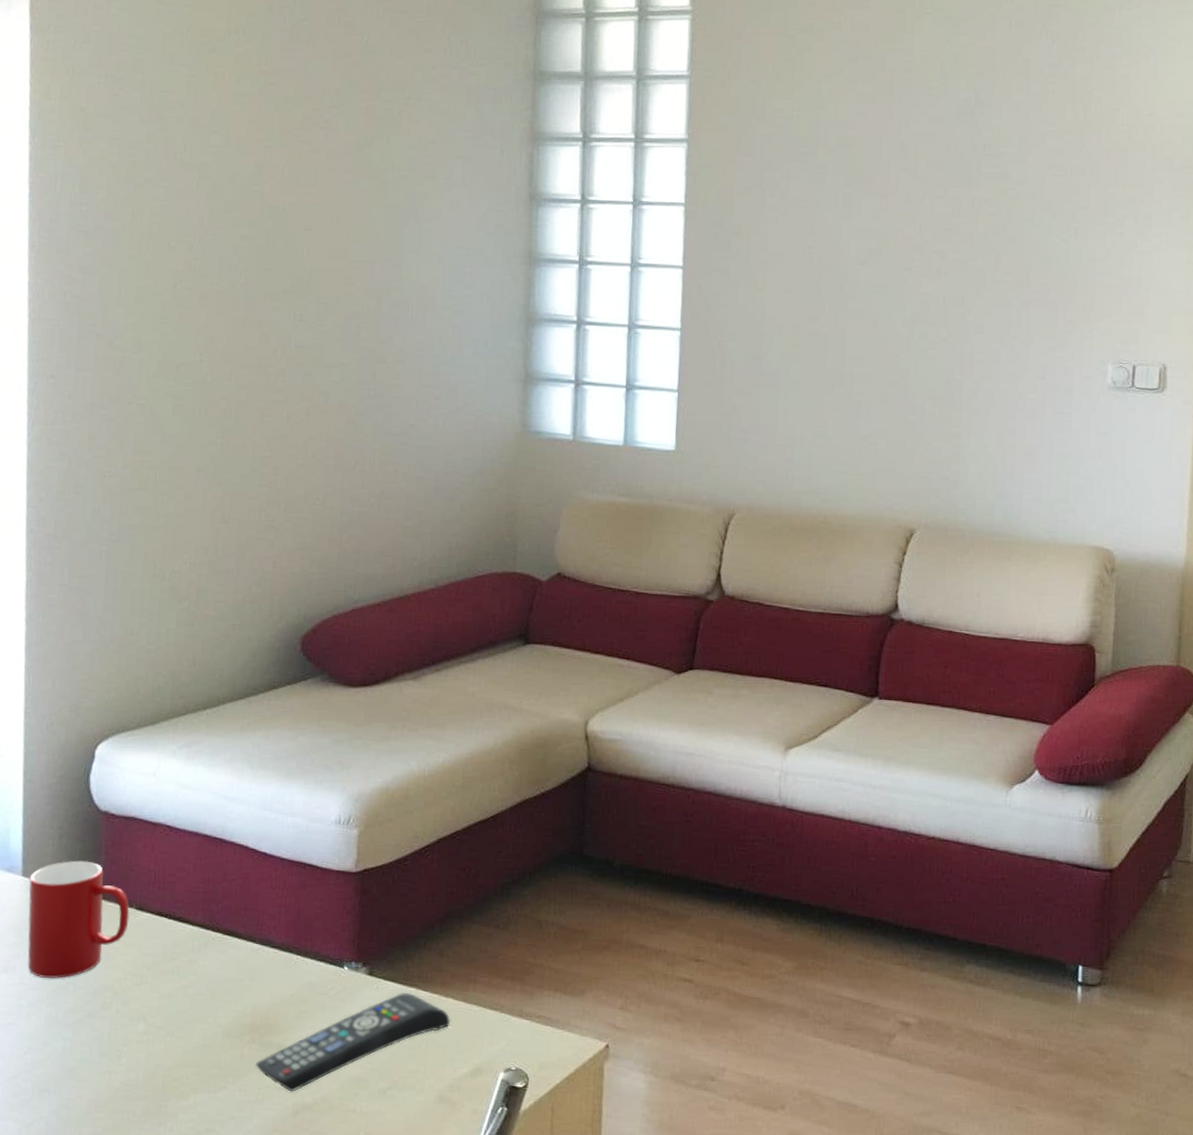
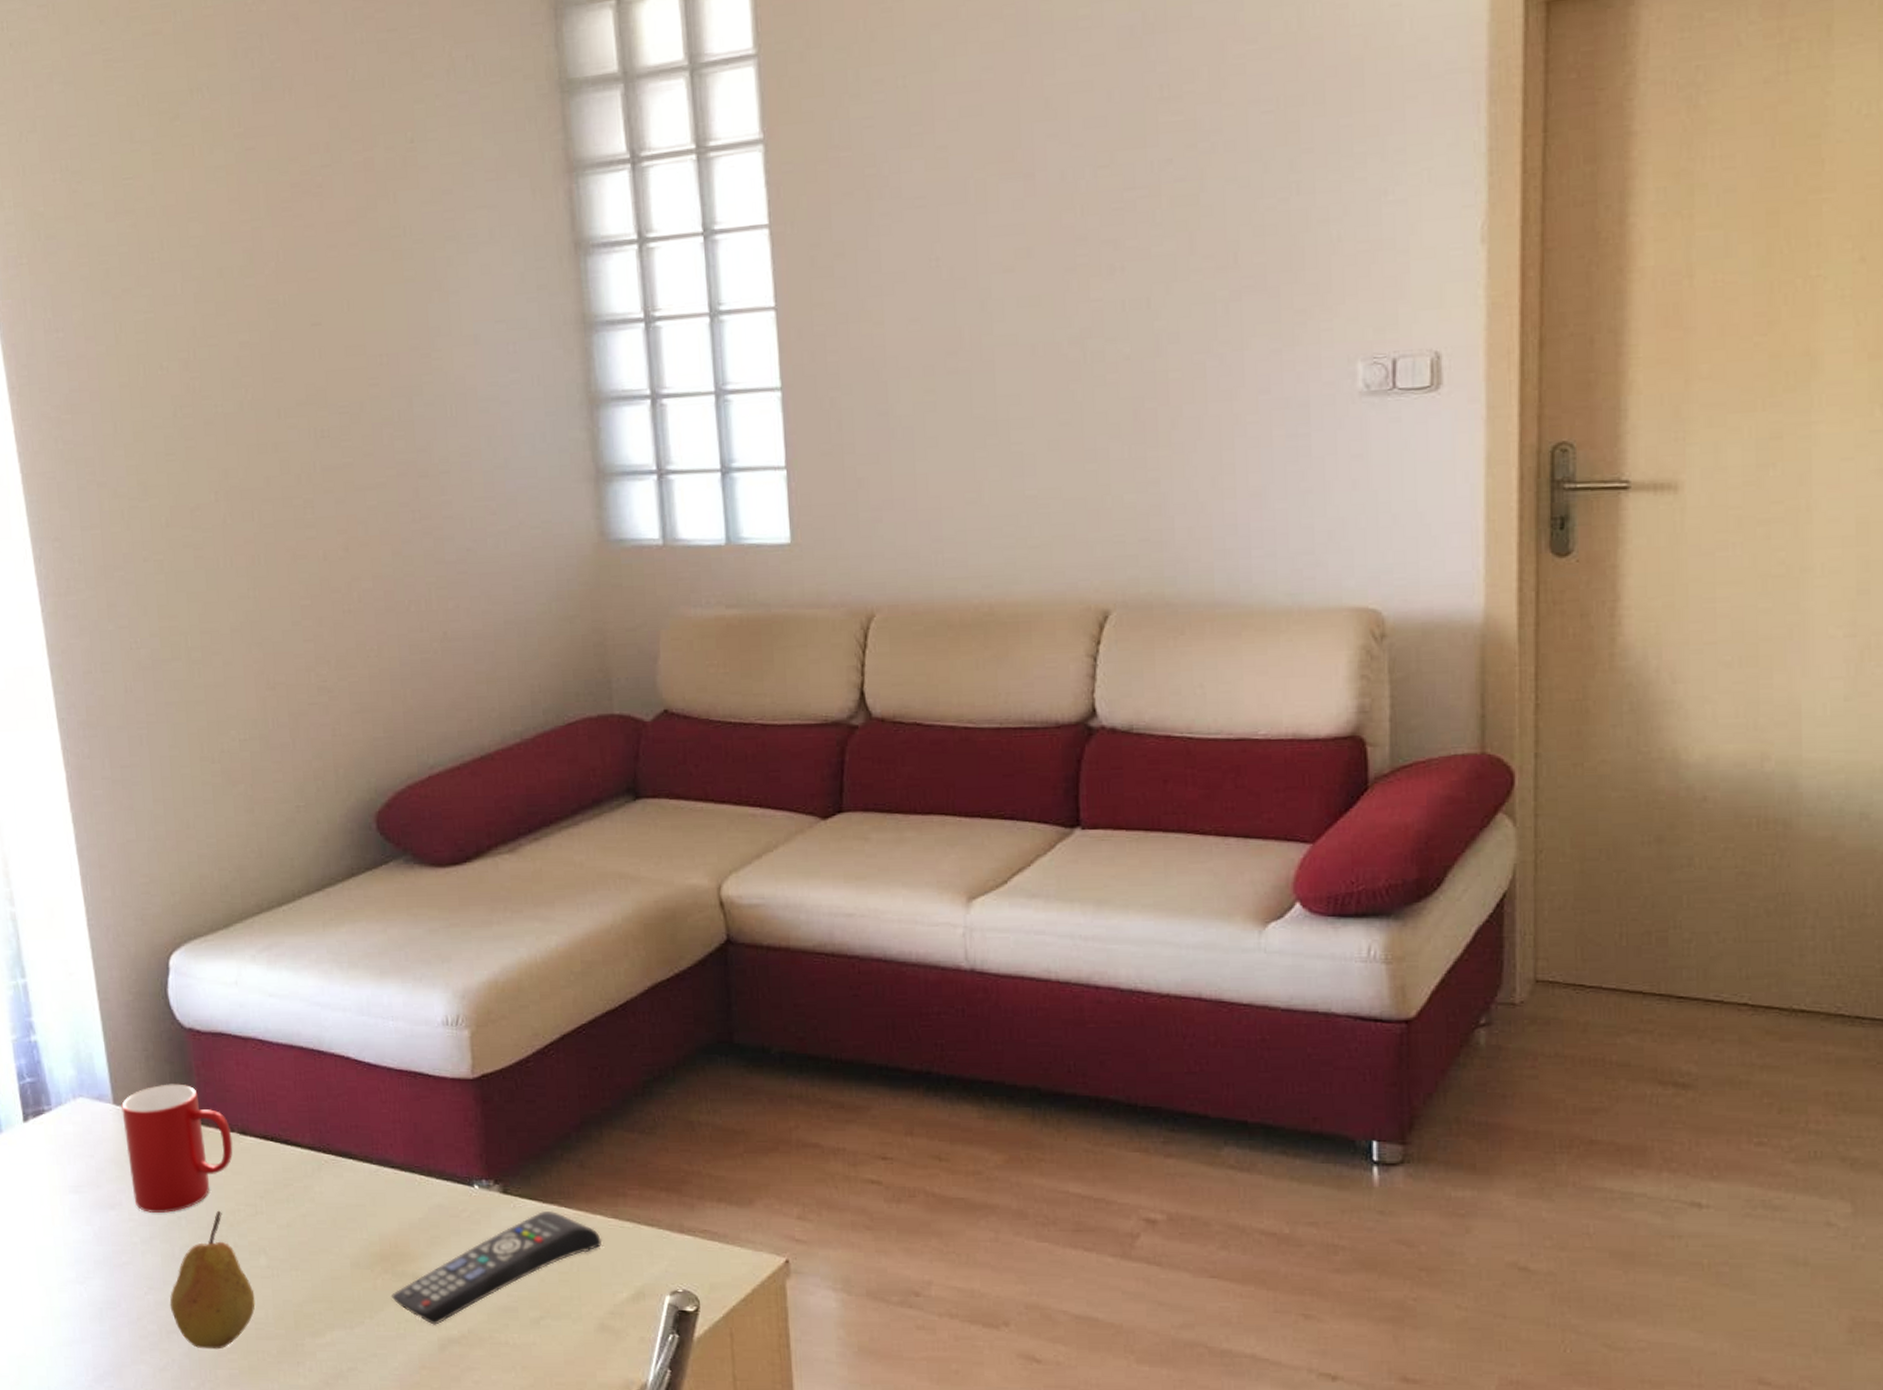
fruit: none [46,978,129,1108] -> present [169,1210,255,1350]

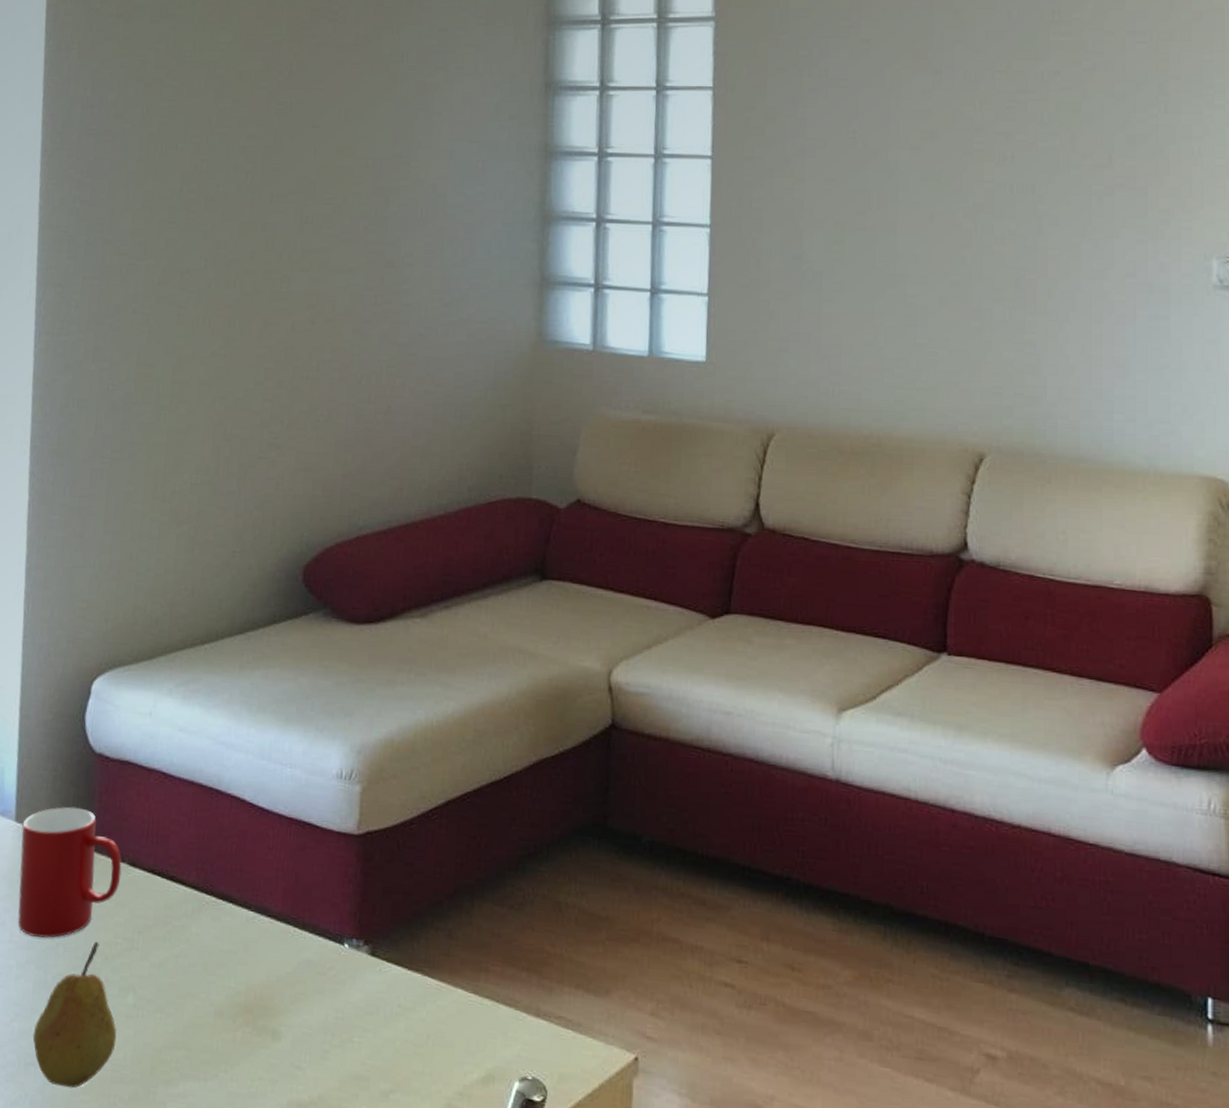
remote control: present [391,1211,603,1325] -> none [248,978,461,1087]

